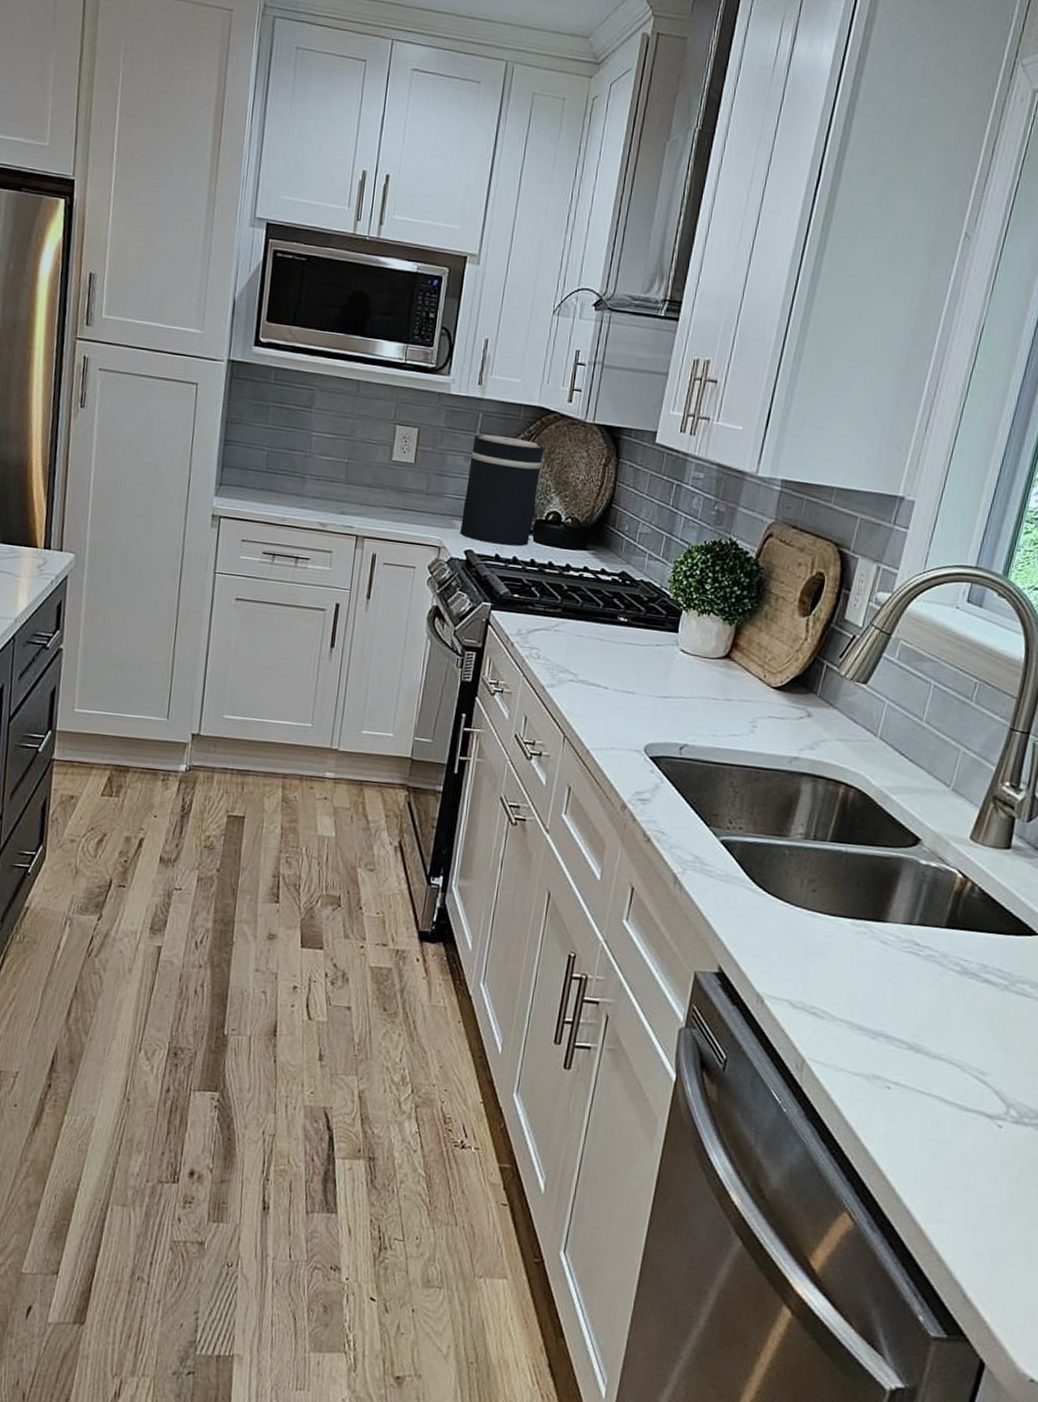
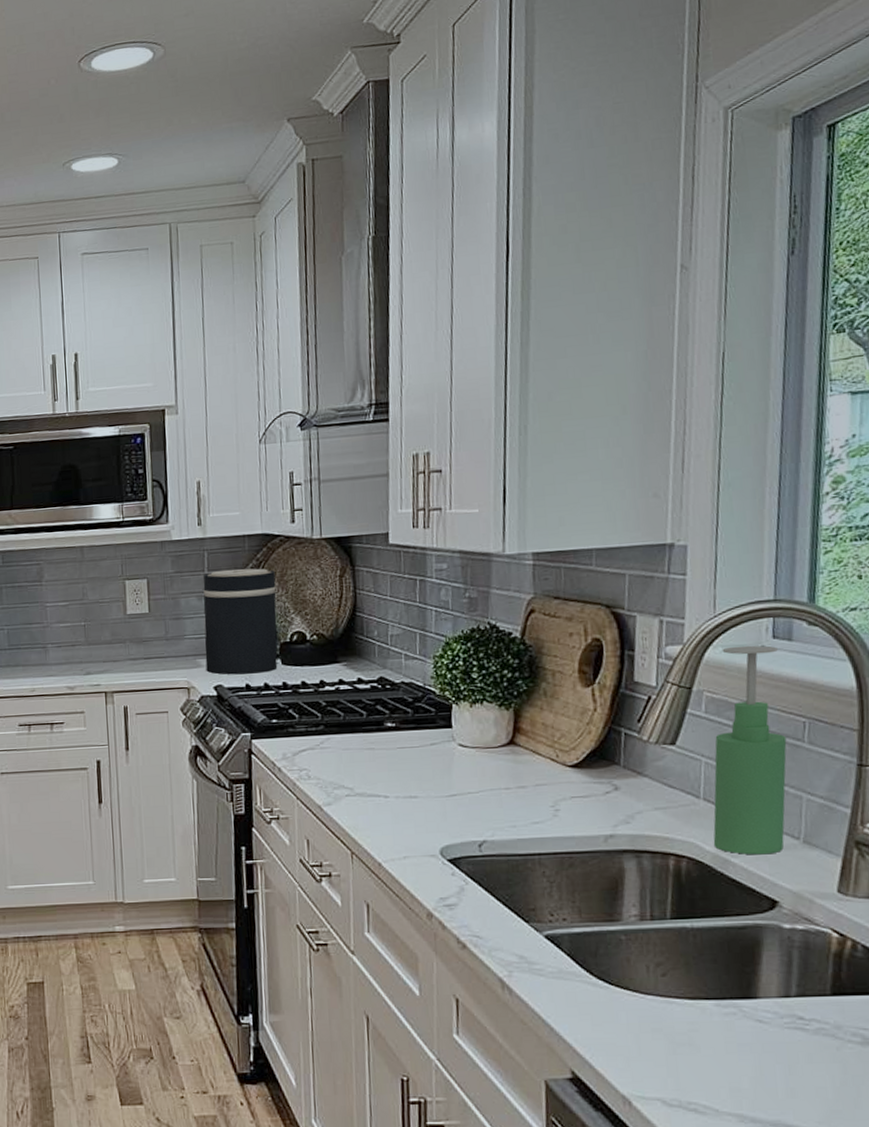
soap dispenser: none [879,602,969,797] -> present [713,645,787,855]

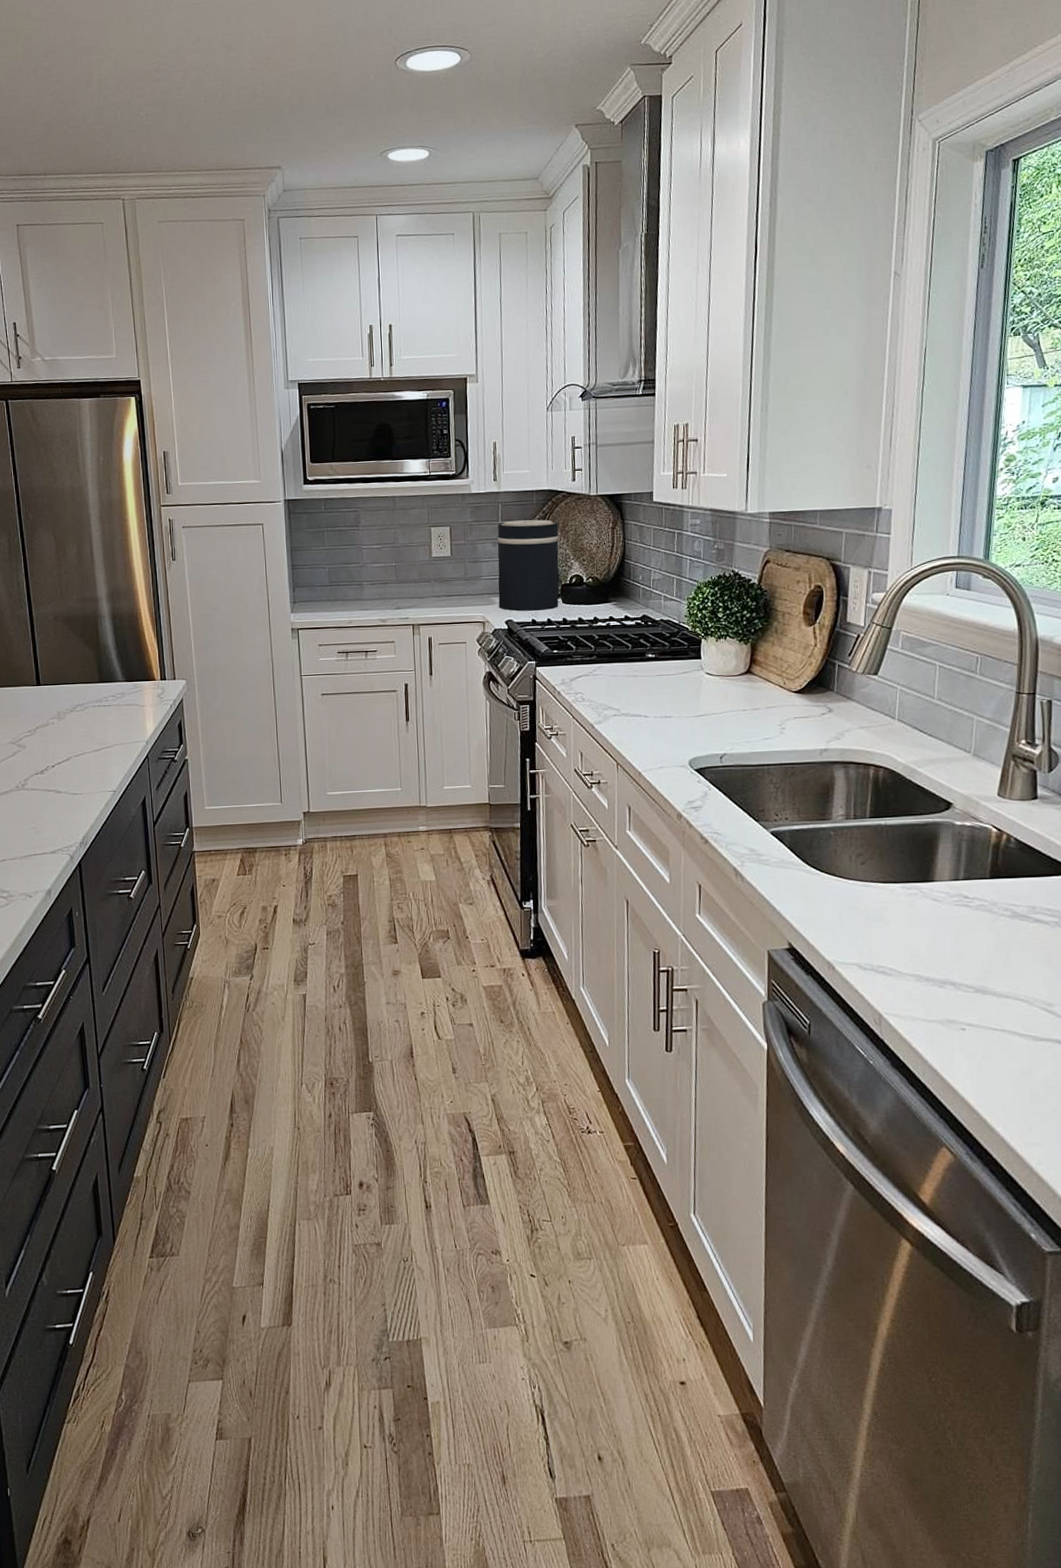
soap dispenser: present [713,645,787,855] -> none [904,593,963,766]

